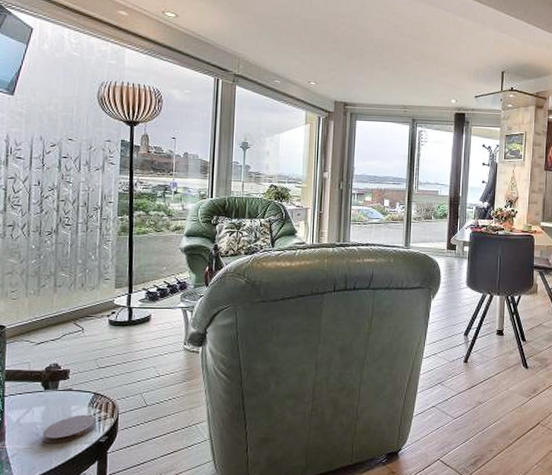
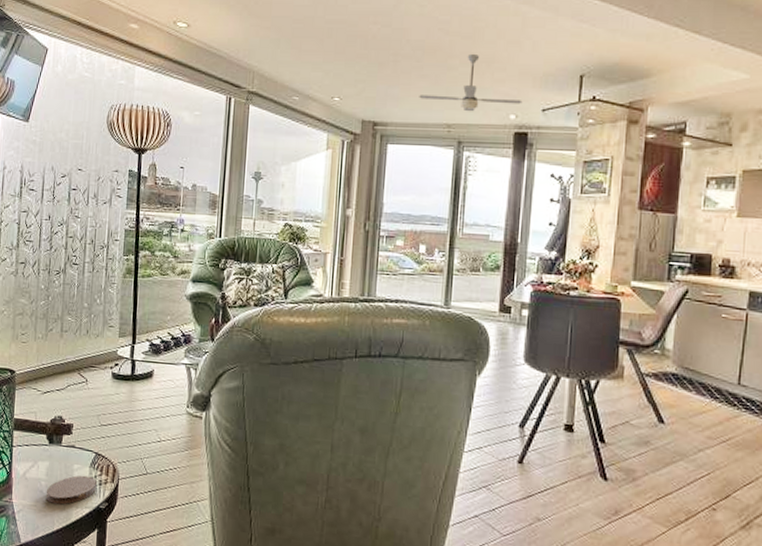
ceiling fan: none [381,51,461,97] -> present [419,53,523,112]

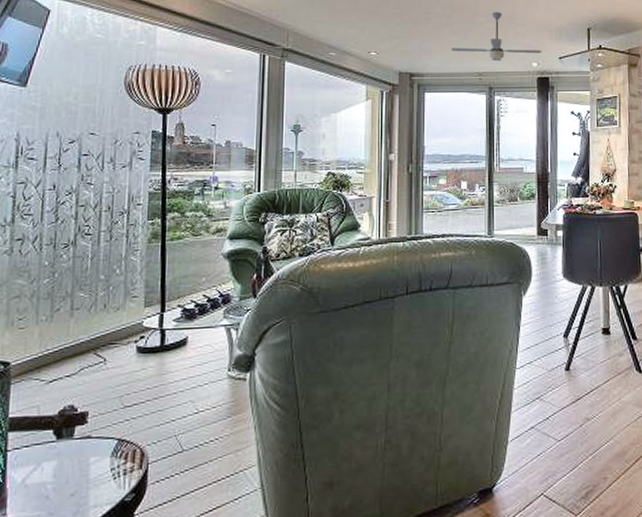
coaster: present [45,475,97,505] -> none [53,467,120,508]

